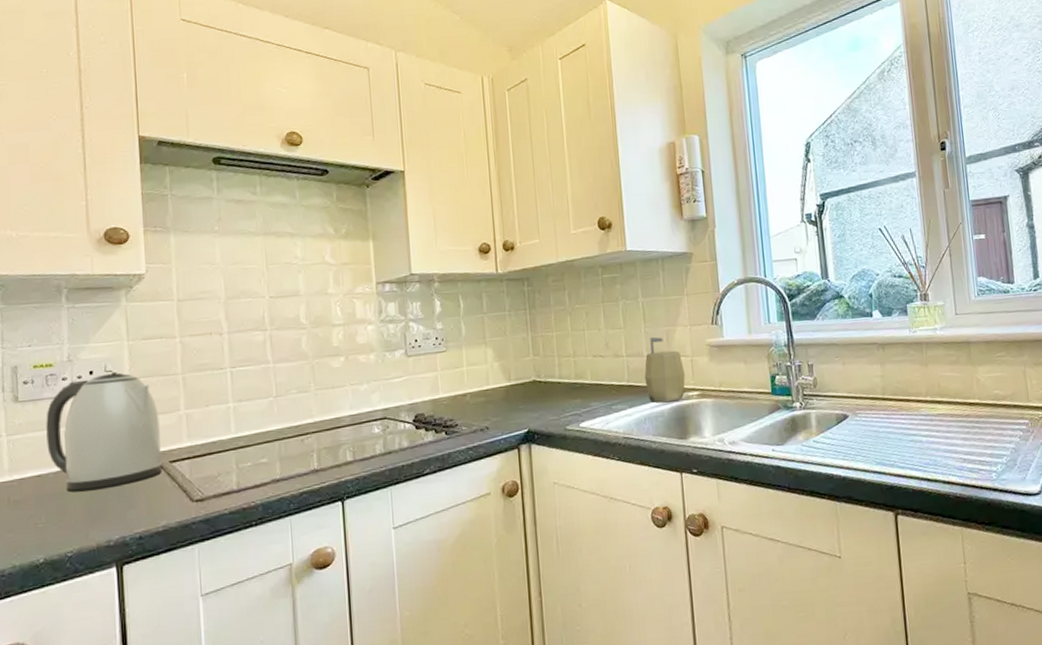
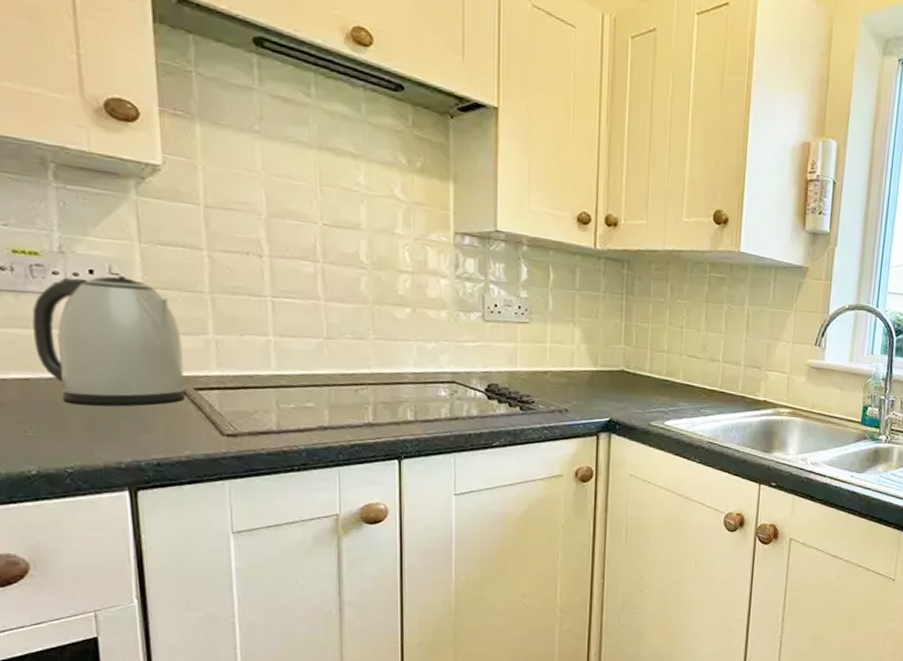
soap dispenser: present [644,336,686,403] -> none [738,347,780,416]

